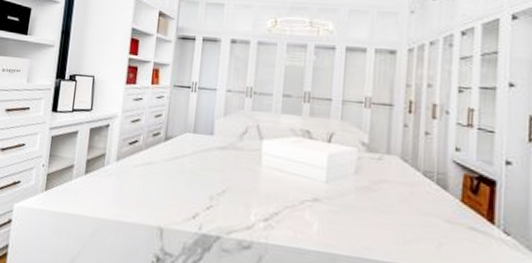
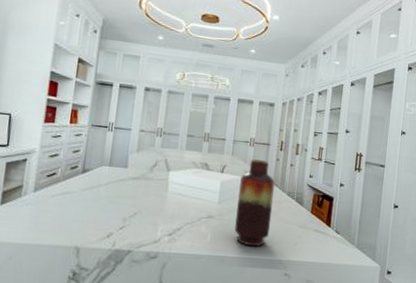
vase: none [350,125,404,245] -> present [234,159,275,247]

